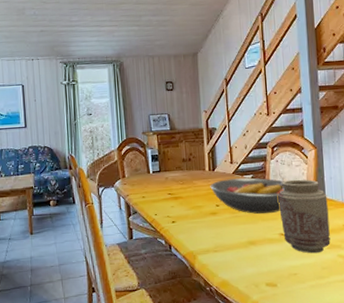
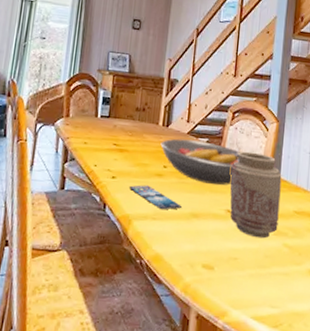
smartphone: none [189,224,238,243] -> present [130,185,182,210]

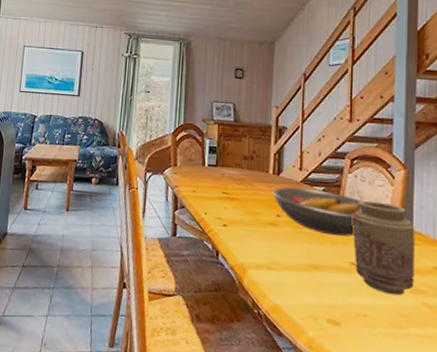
smartphone: present [130,185,182,210] -> none [242,233,299,260]

